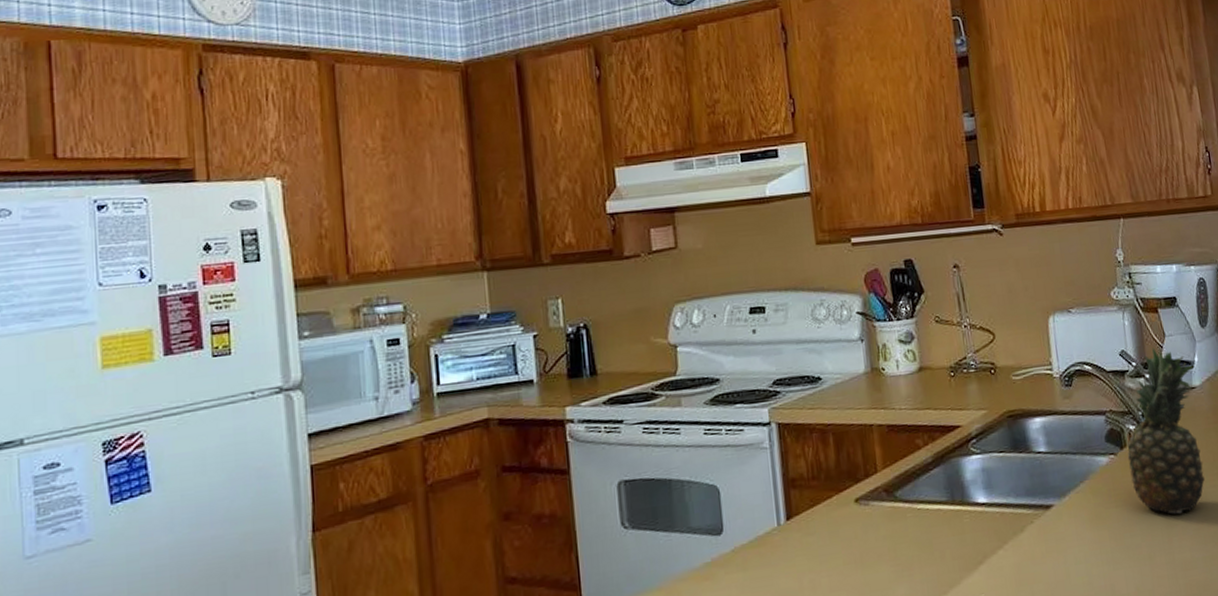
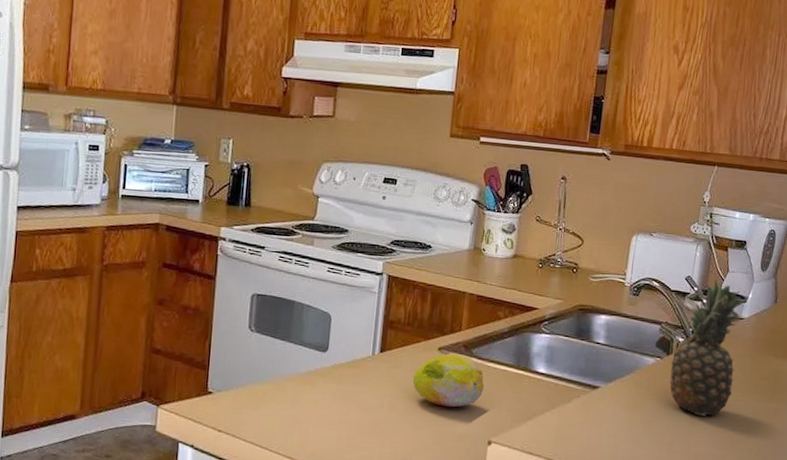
fruit: none [832,501,920,572] -> present [412,353,485,408]

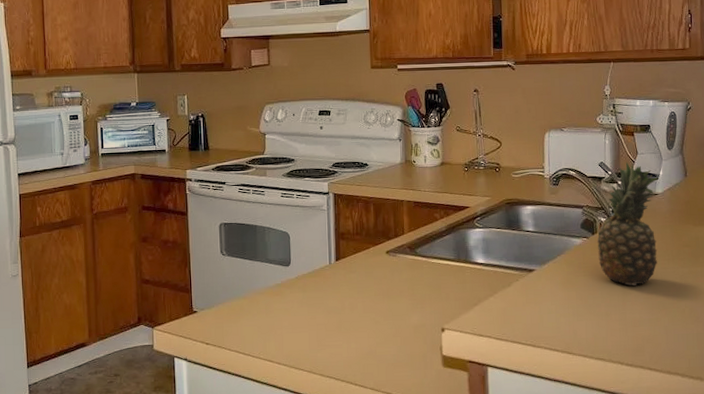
fruit: present [412,353,485,408] -> none [367,255,432,303]

